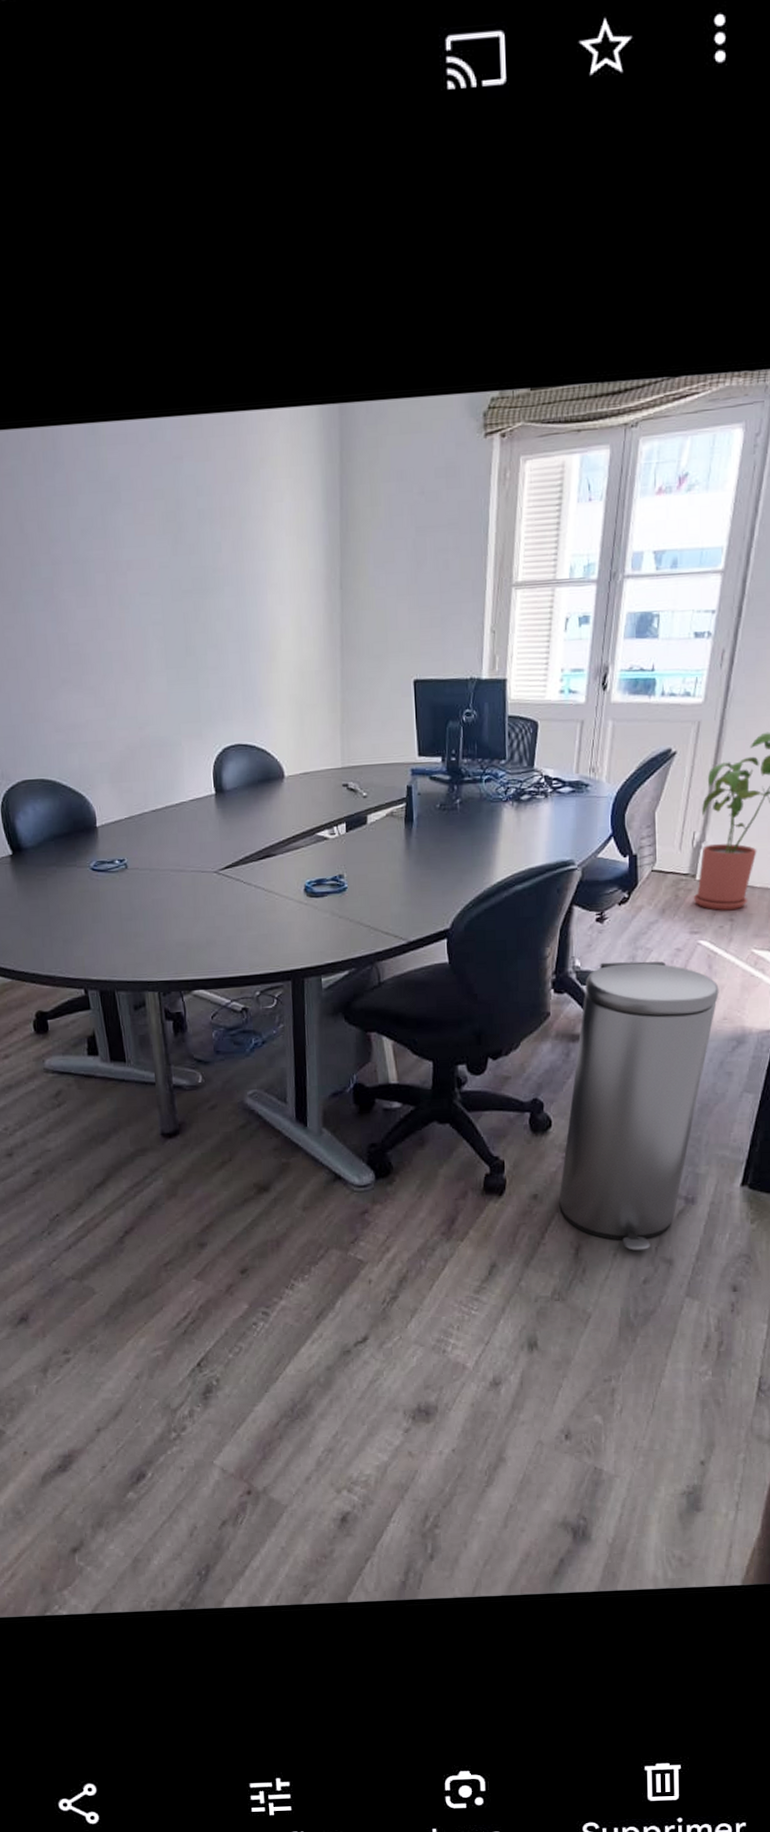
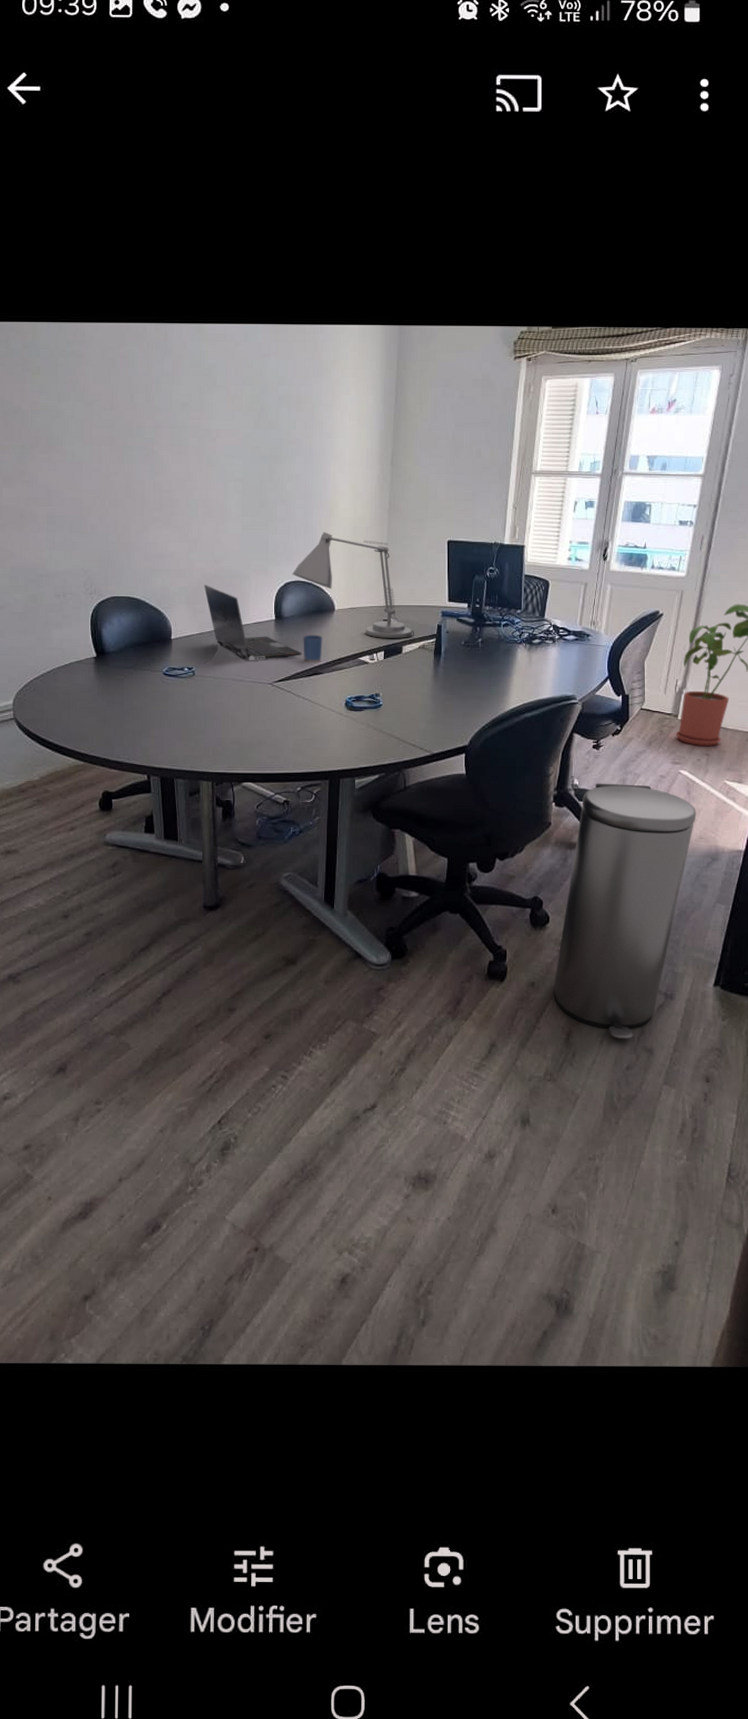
laptop computer: none [129,757,249,847] -> present [204,585,302,661]
desk lamp: none [231,681,381,808] -> present [292,532,415,639]
mug: none [249,808,274,843] -> present [303,634,323,662]

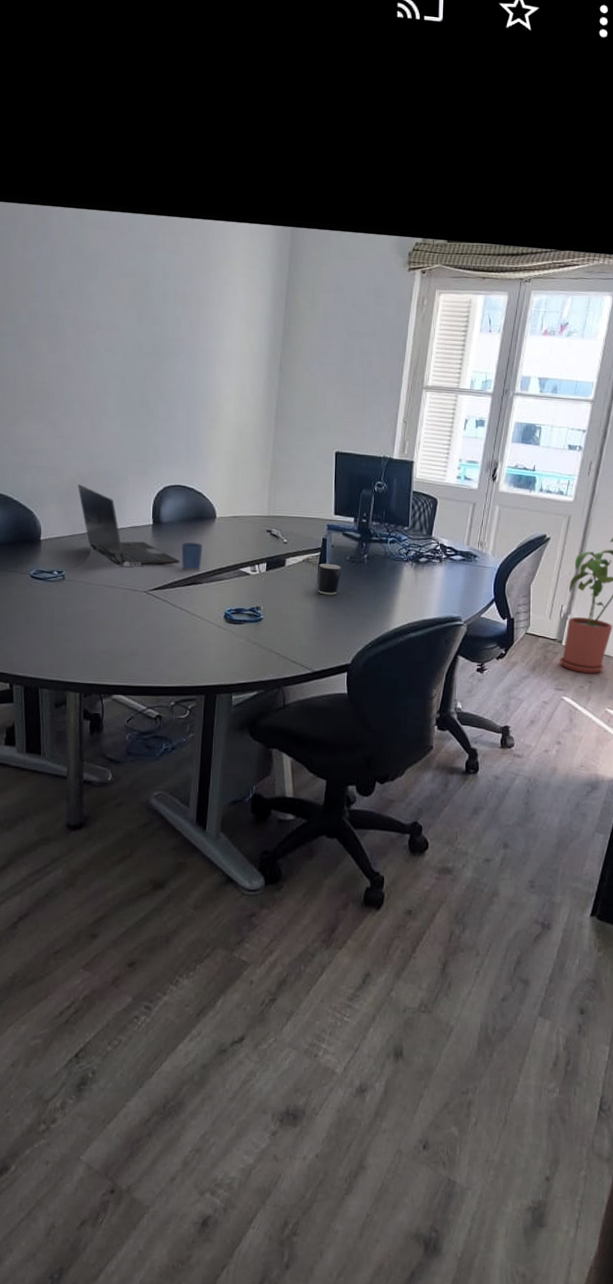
desk lamp: present [292,532,415,639] -> none [172,435,299,551]
mug: none [434,648,457,680] -> present [317,563,342,595]
pedal bin: present [553,783,696,1040] -> none [430,707,578,971]

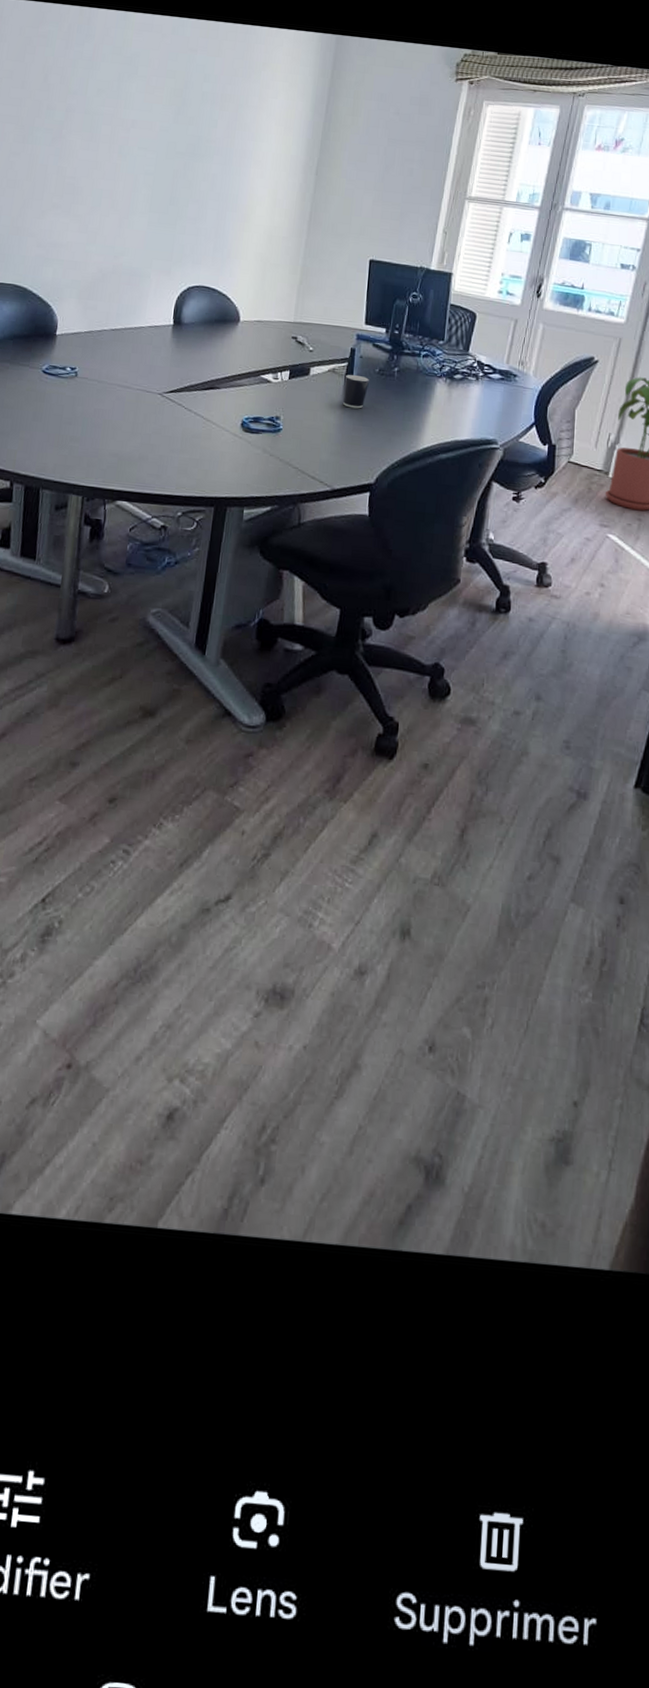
laptop computer: present [78,484,180,567] -> none [99,280,199,368]
mug: present [181,542,203,571] -> none [200,344,224,375]

